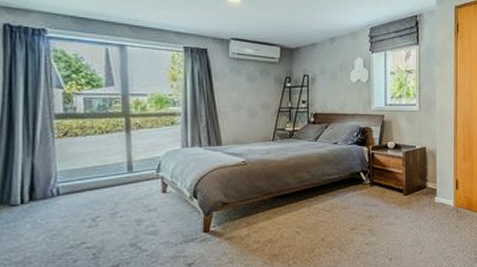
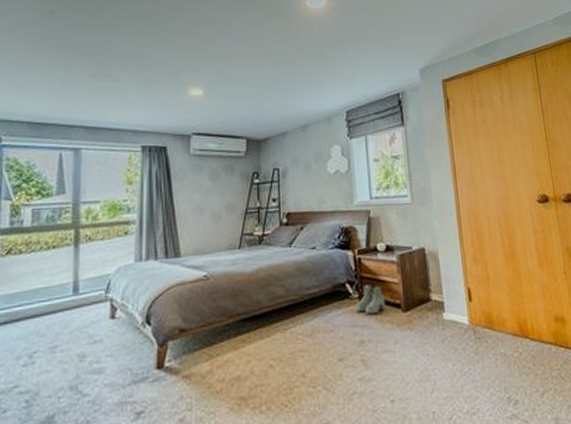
boots: none [366,174,391,197] -> present [355,284,386,315]

